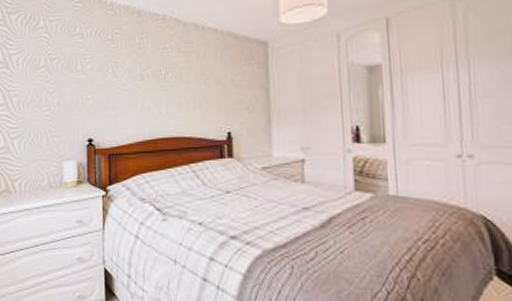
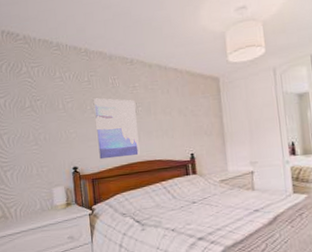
wall art: none [117,60,166,132] -> present [94,98,140,160]

